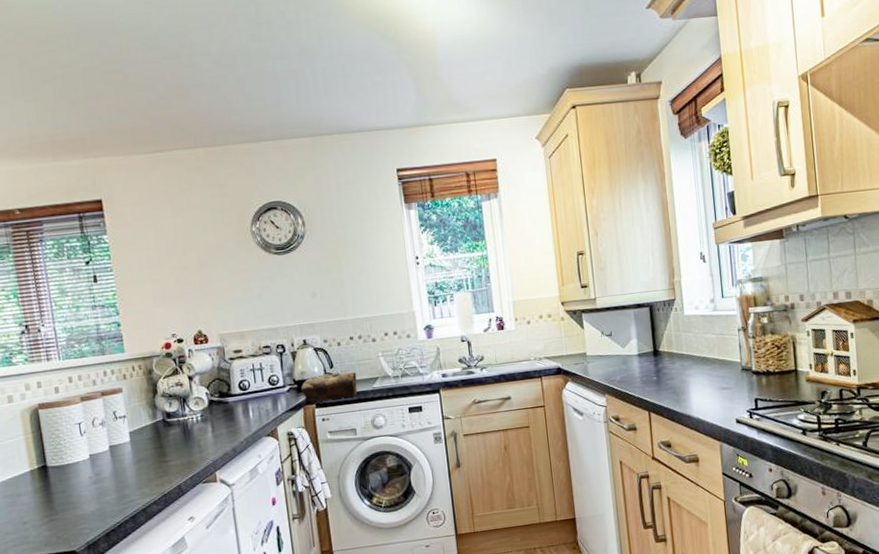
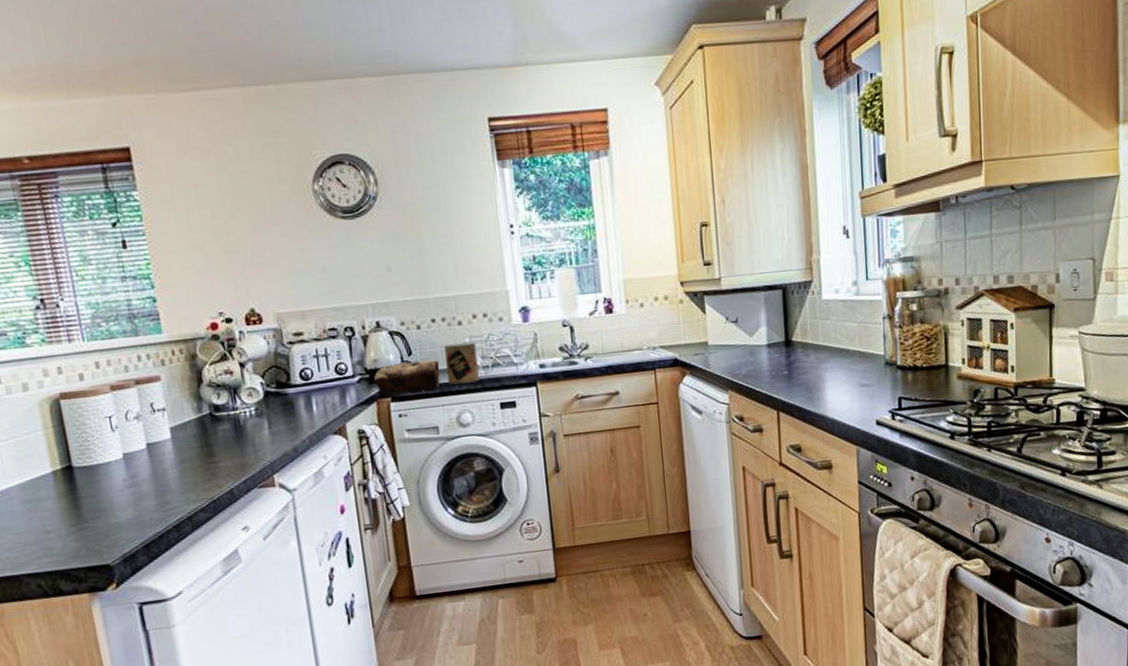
tin can: none [361,356,392,393] -> present [444,342,481,385]

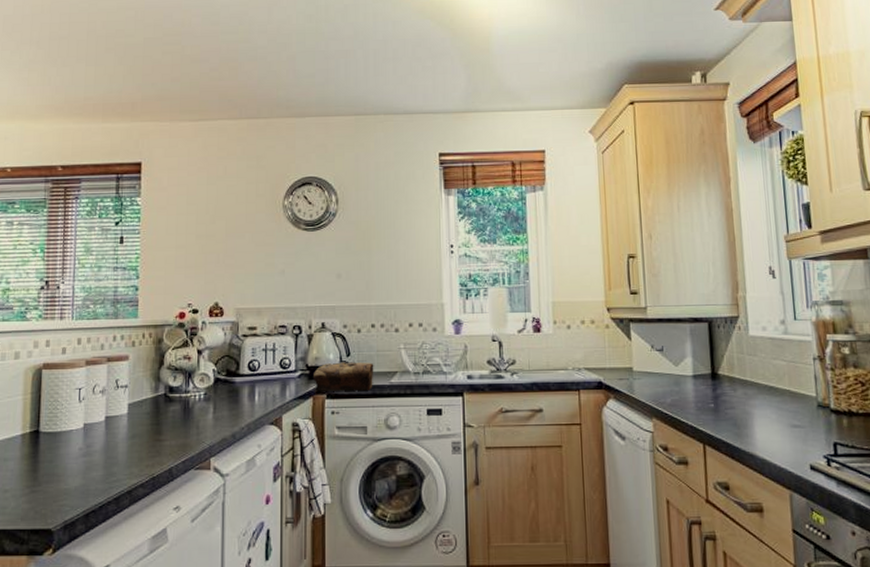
tin can: present [444,342,481,385] -> none [380,349,411,387]

